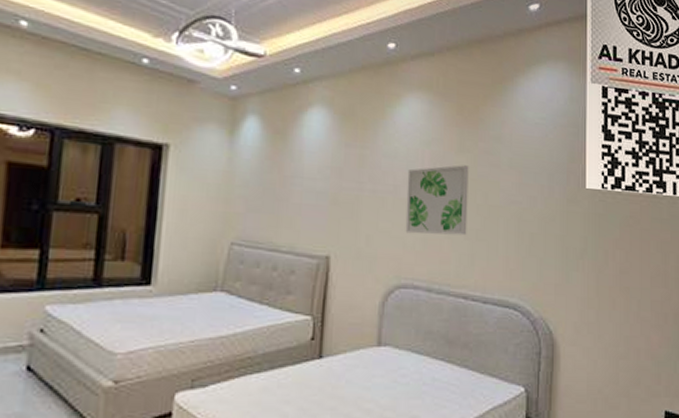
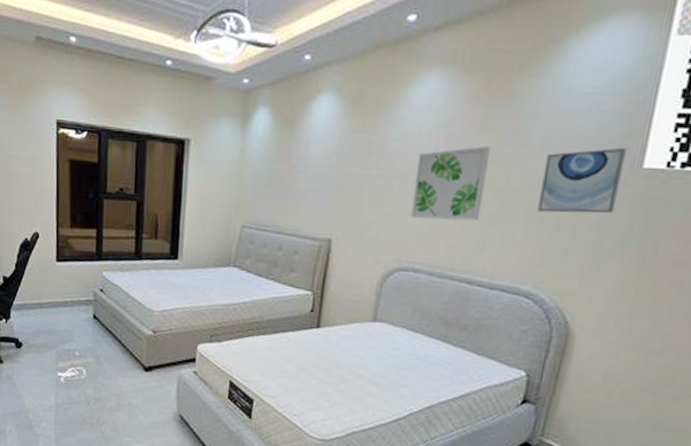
wall art: none [513,170,572,228] -> present [537,147,627,214]

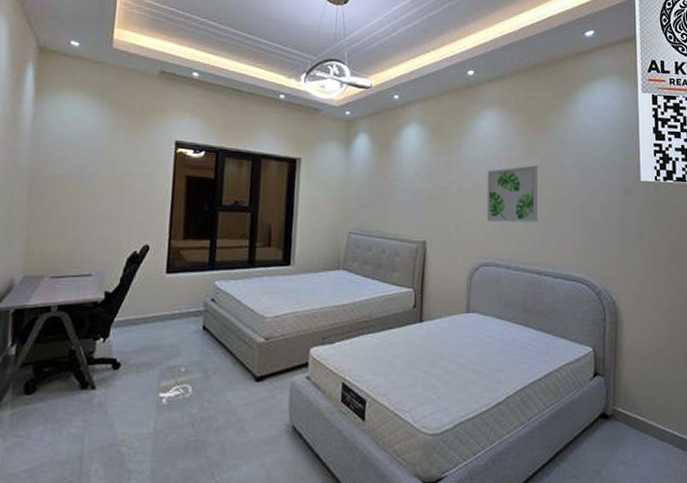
wall art: present [537,147,627,214] -> none [577,166,629,215]

